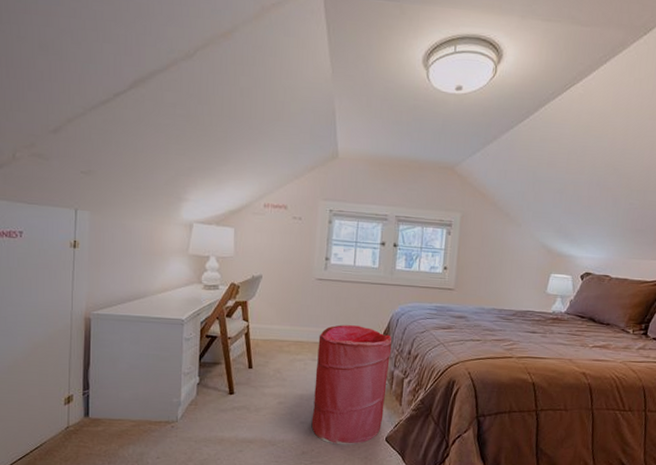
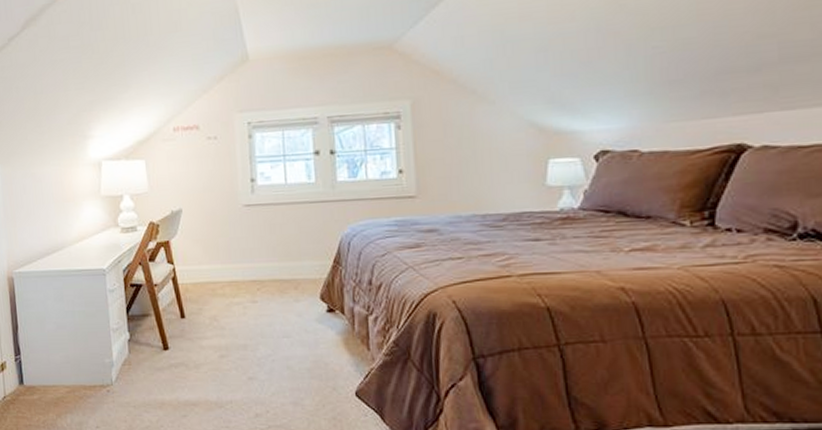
laundry hamper: present [311,325,392,445] -> none [256,255,349,404]

